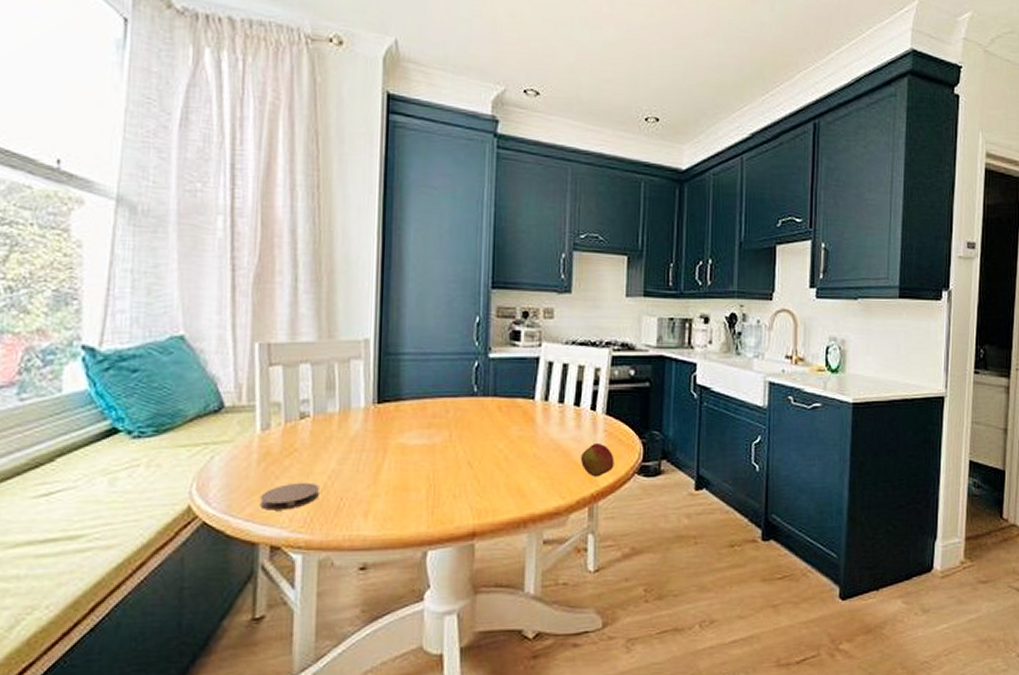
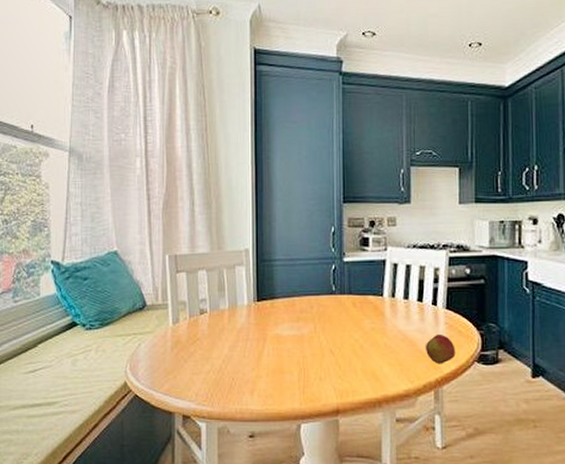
coaster: present [260,482,319,510] -> none [174,365,216,387]

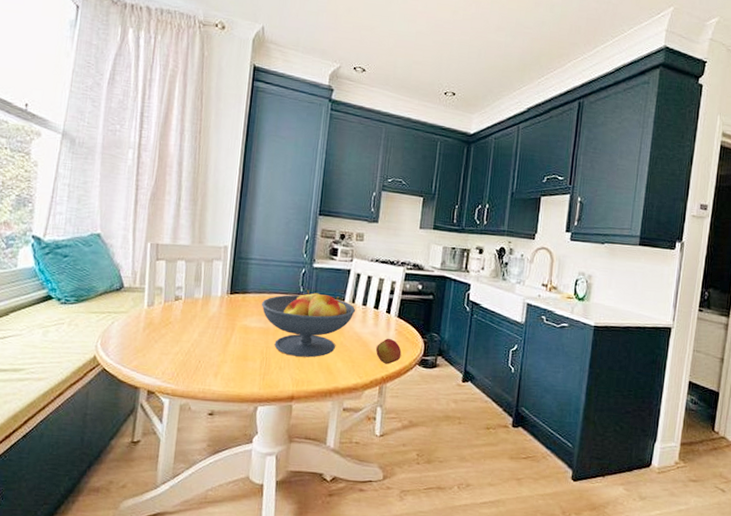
fruit bowl: none [291,288,397,364] -> present [261,290,356,358]

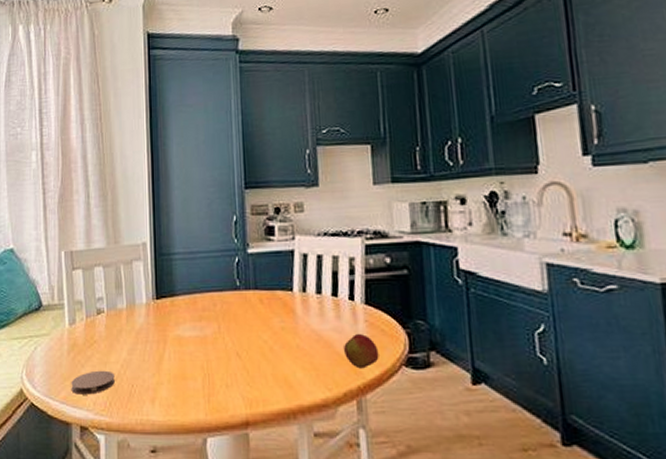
coaster: none [143,346,185,366] -> present [71,370,115,395]
fruit bowl: present [261,290,356,358] -> none [193,282,309,369]

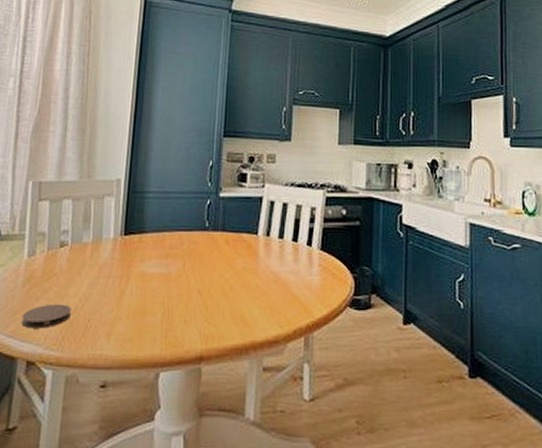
apple: present [344,333,379,369] -> none [298,276,328,308]

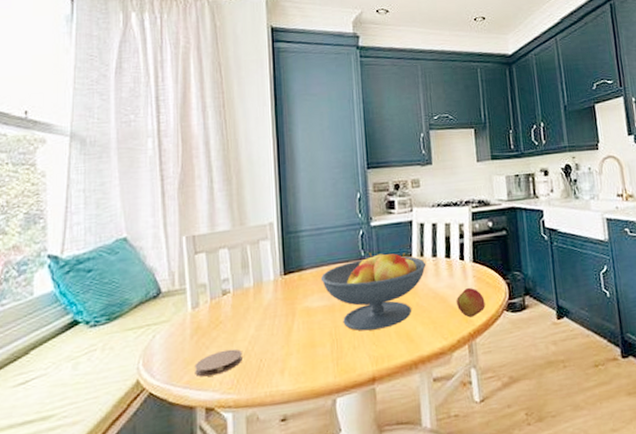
fruit bowl: none [160,224,272,306] -> present [320,252,427,331]
apple: none [298,276,328,308] -> present [456,287,486,318]

